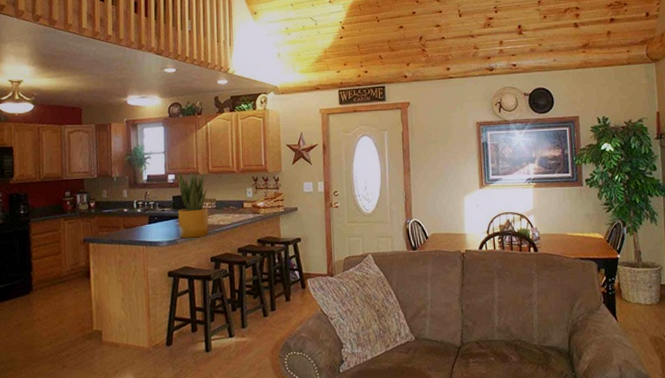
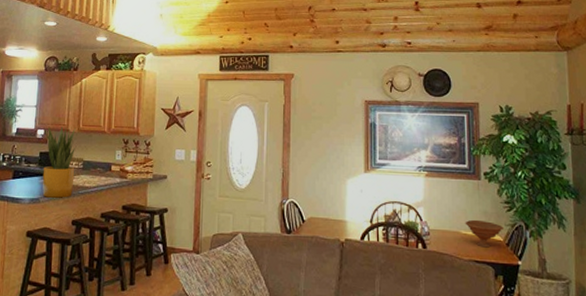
bowl: none [570,221,604,246] -> present [465,219,503,248]

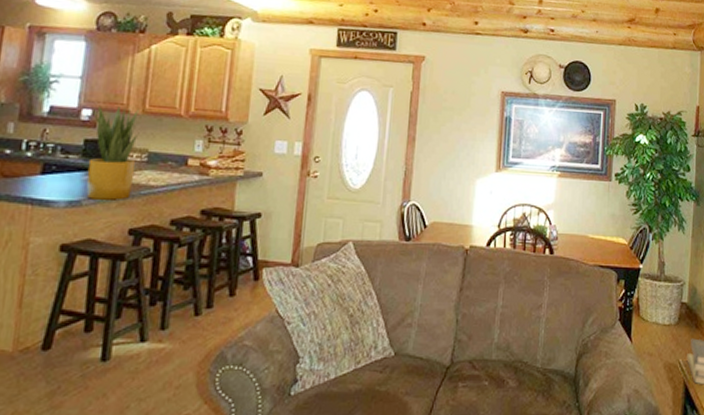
bowl: present [465,219,503,248] -> none [593,222,629,252]

